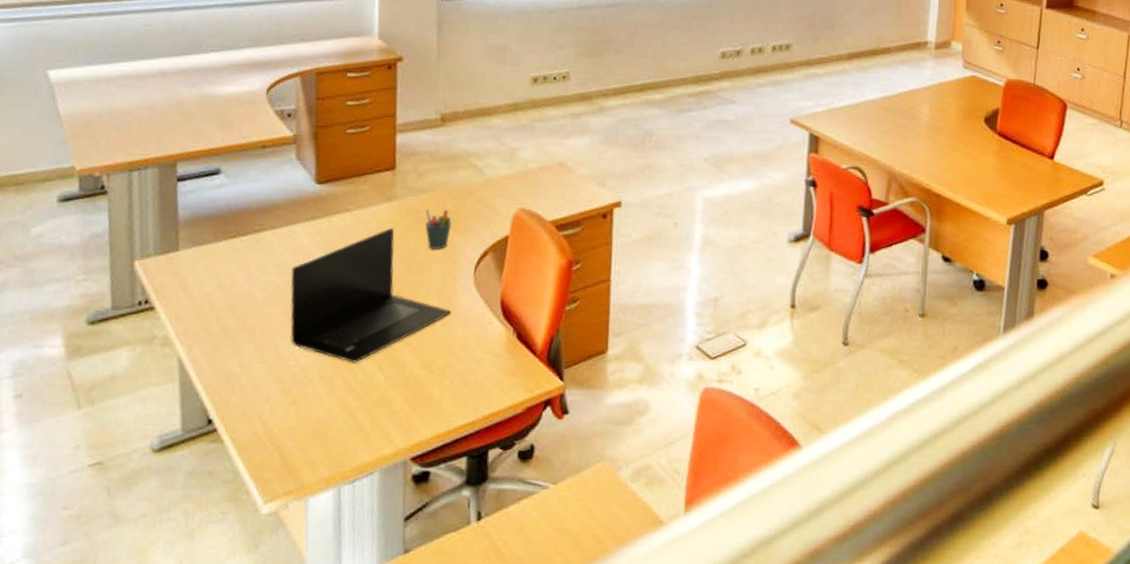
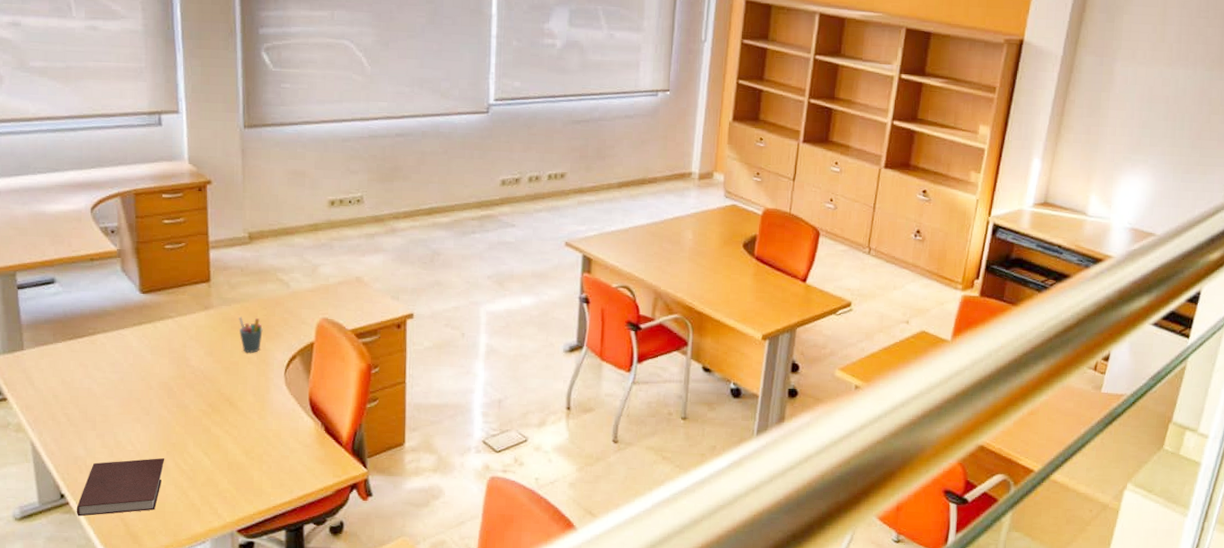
notebook: none [224,374,332,446] -> present [76,458,165,517]
laptop: present [290,228,451,363] -> none [124,334,265,449]

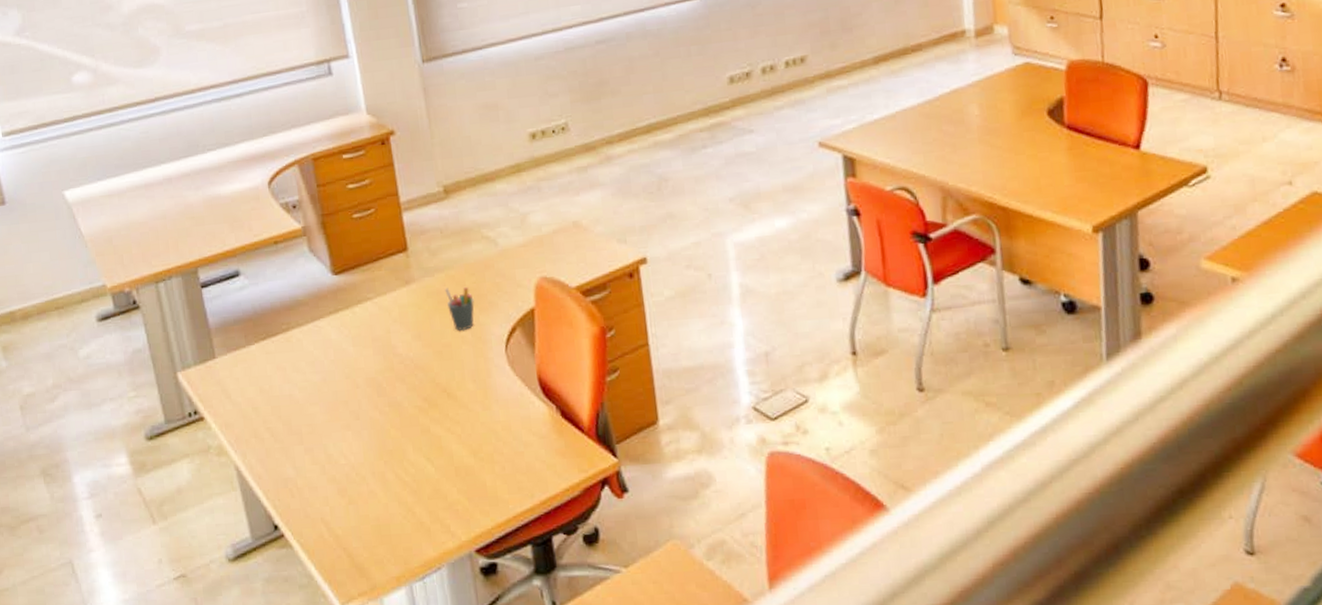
notebook: present [76,458,165,517] -> none [292,470,384,550]

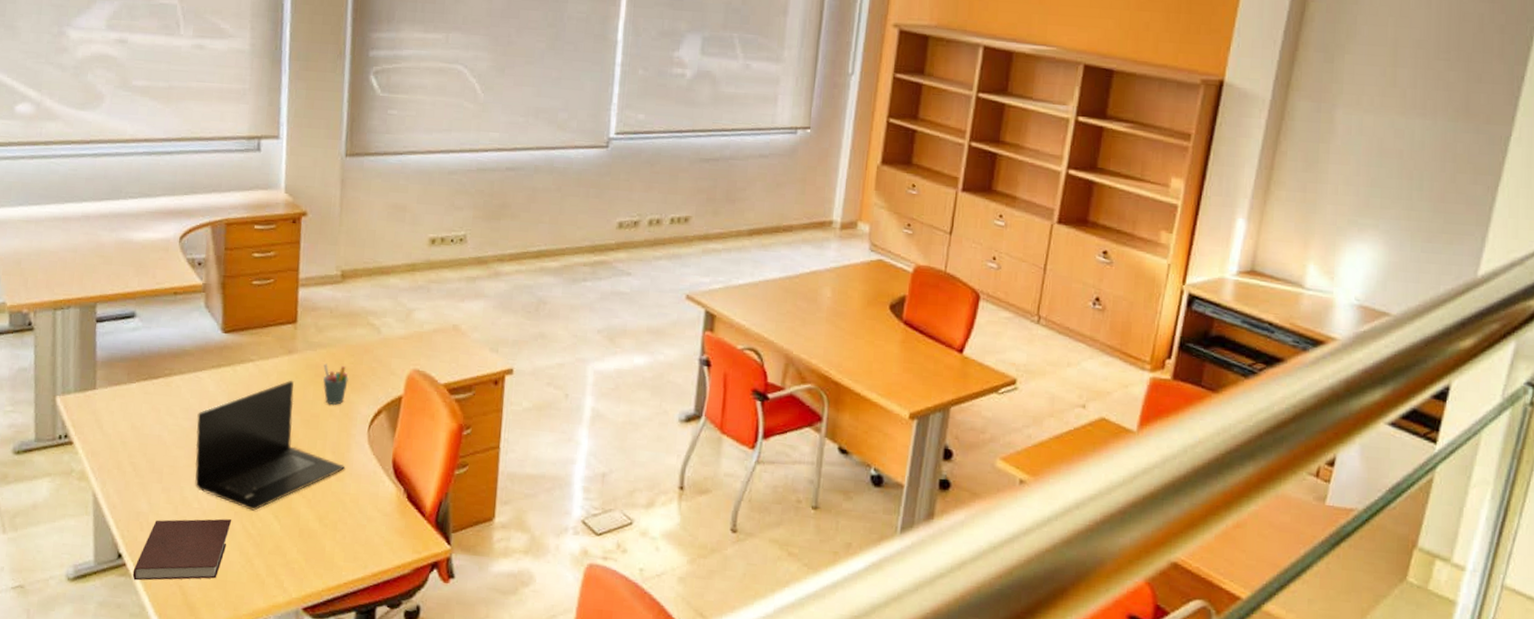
notebook: none [292,470,384,550] -> present [132,519,232,581]
laptop: none [325,313,489,457] -> present [195,381,345,511]

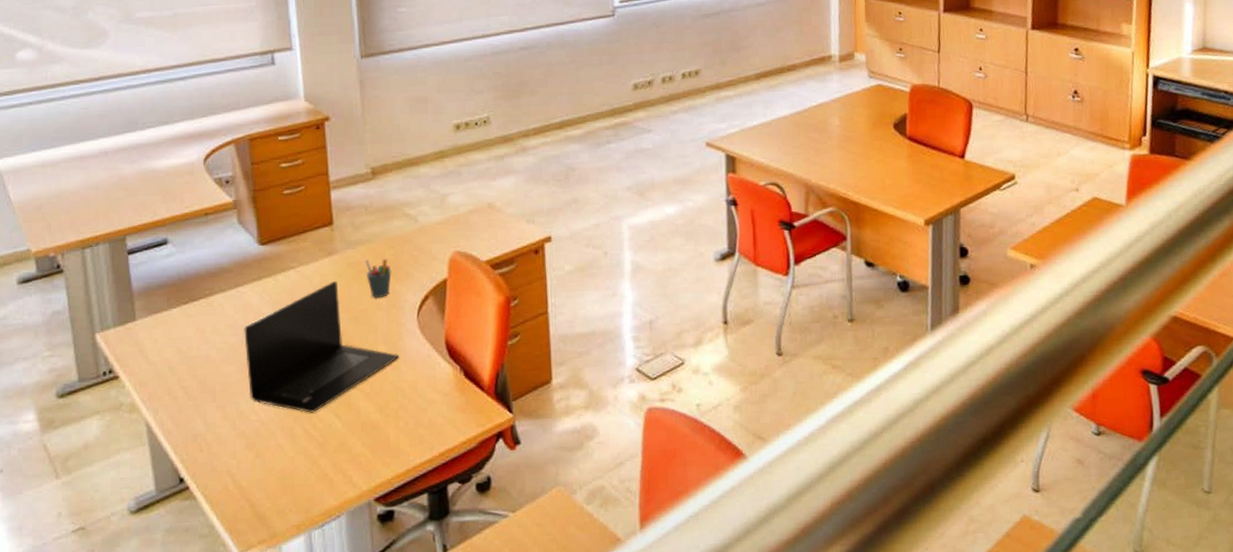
notebook: present [132,519,232,581] -> none [197,425,292,502]

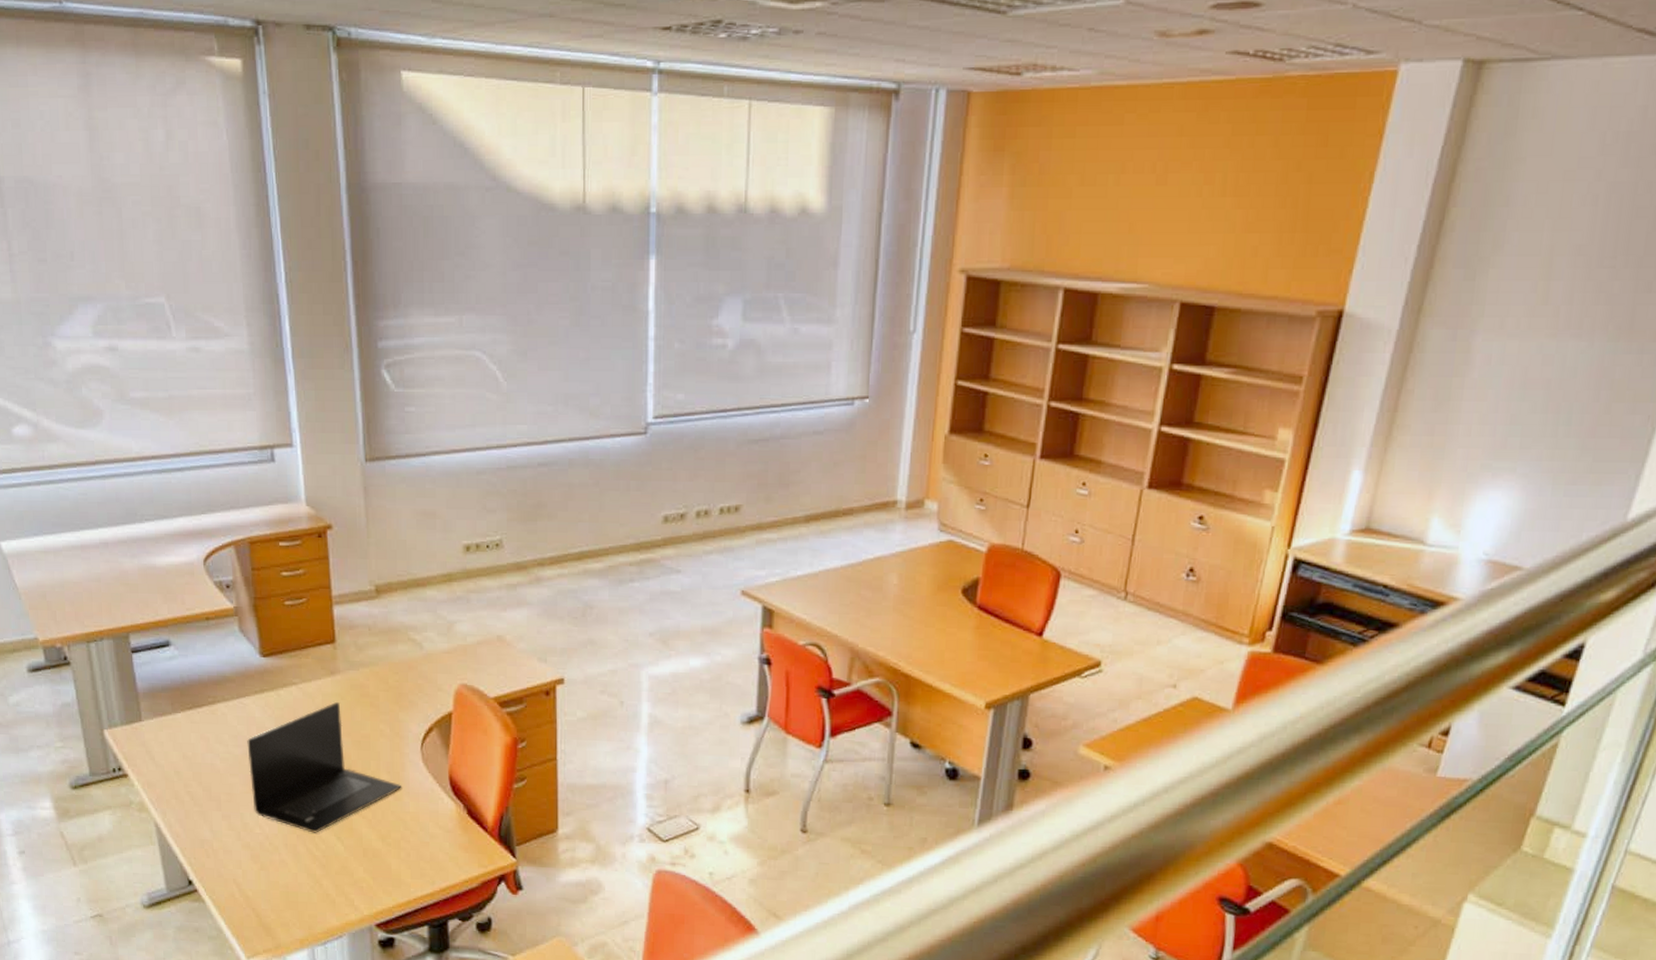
pen holder: present [365,259,392,299] -> none [368,683,395,725]

